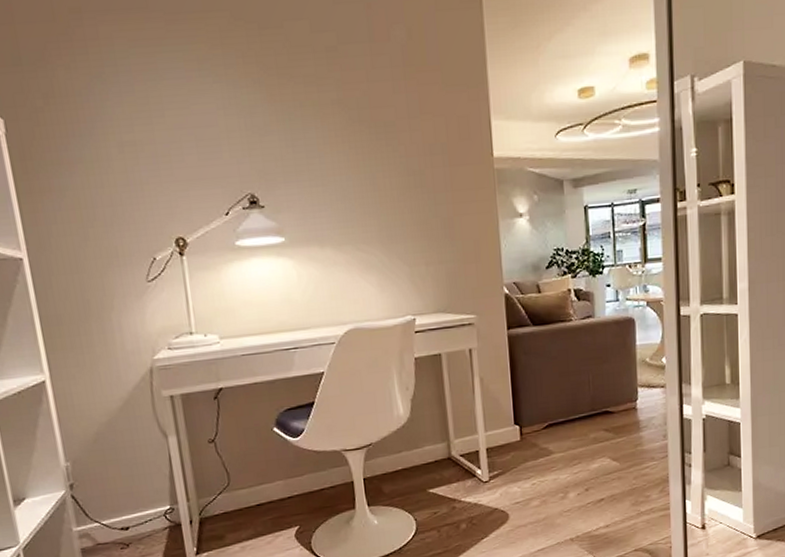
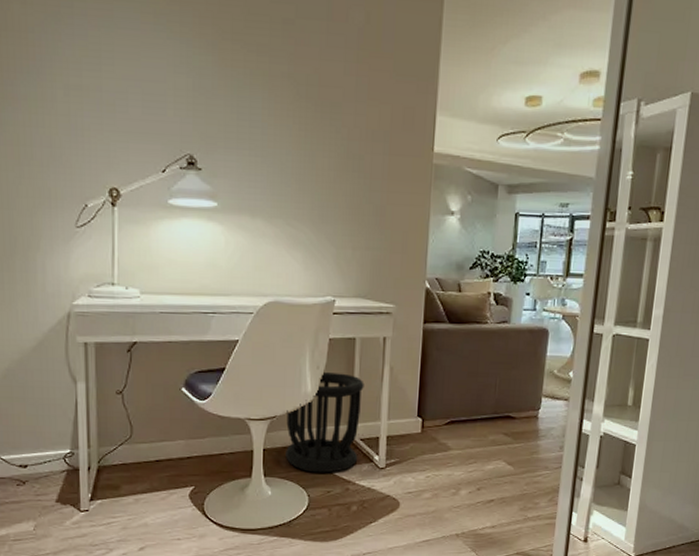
wastebasket: none [382,390,460,496] -> present [285,372,364,473]

